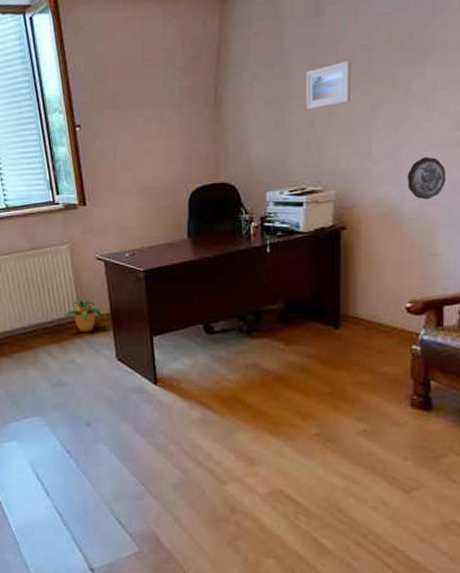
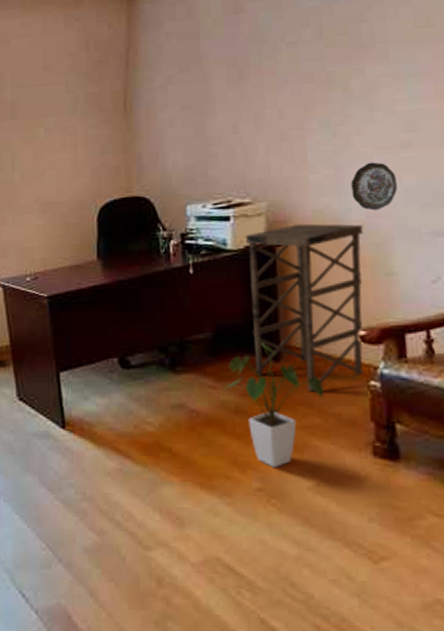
house plant: none [293,312,375,416] -> present [225,342,325,467]
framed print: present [306,60,352,110] -> none [226,59,280,114]
pedestal table: none [316,210,415,354] -> present [246,223,364,392]

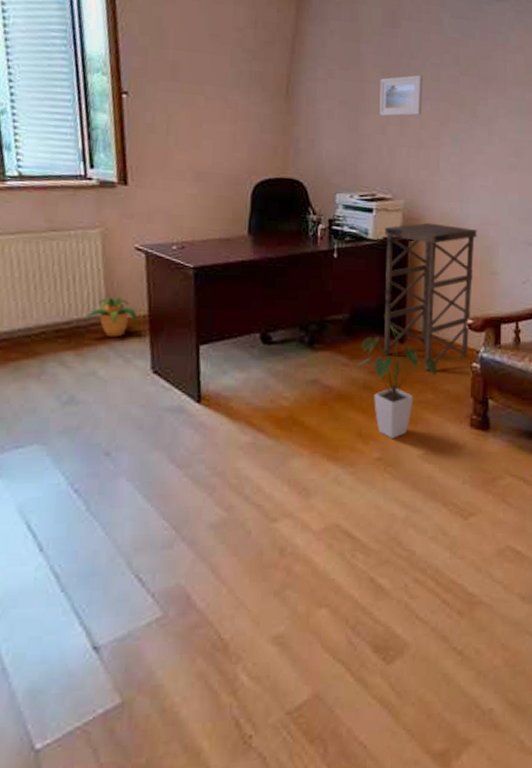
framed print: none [226,59,280,114] -> present [379,75,423,117]
decorative plate: present [351,162,397,211] -> none [471,177,504,219]

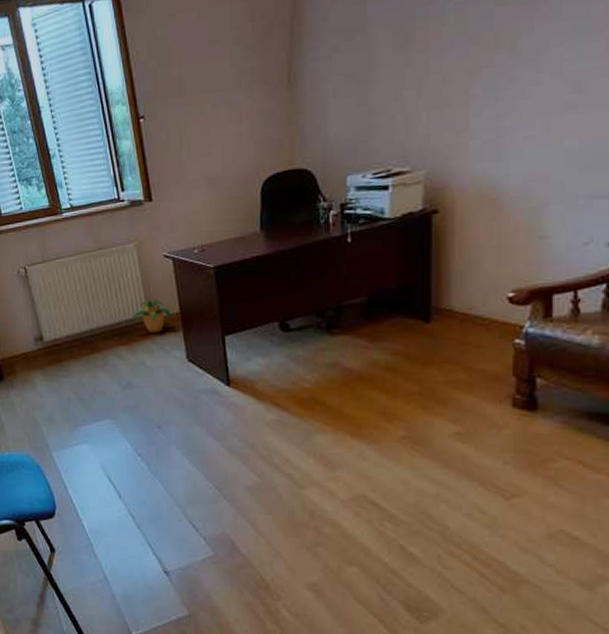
house plant: present [356,325,438,438] -> none [377,305,471,418]
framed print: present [379,75,423,117] -> none [392,21,445,82]
pedestal table: present [383,222,477,371] -> none [404,189,520,350]

